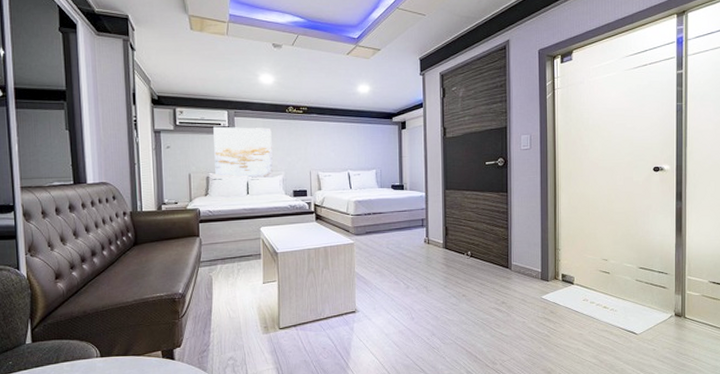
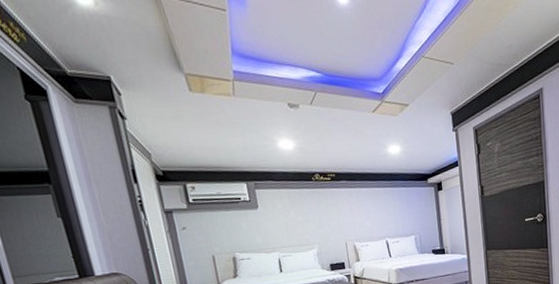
wall art: present [213,126,273,178] -> none [232,199,307,254]

